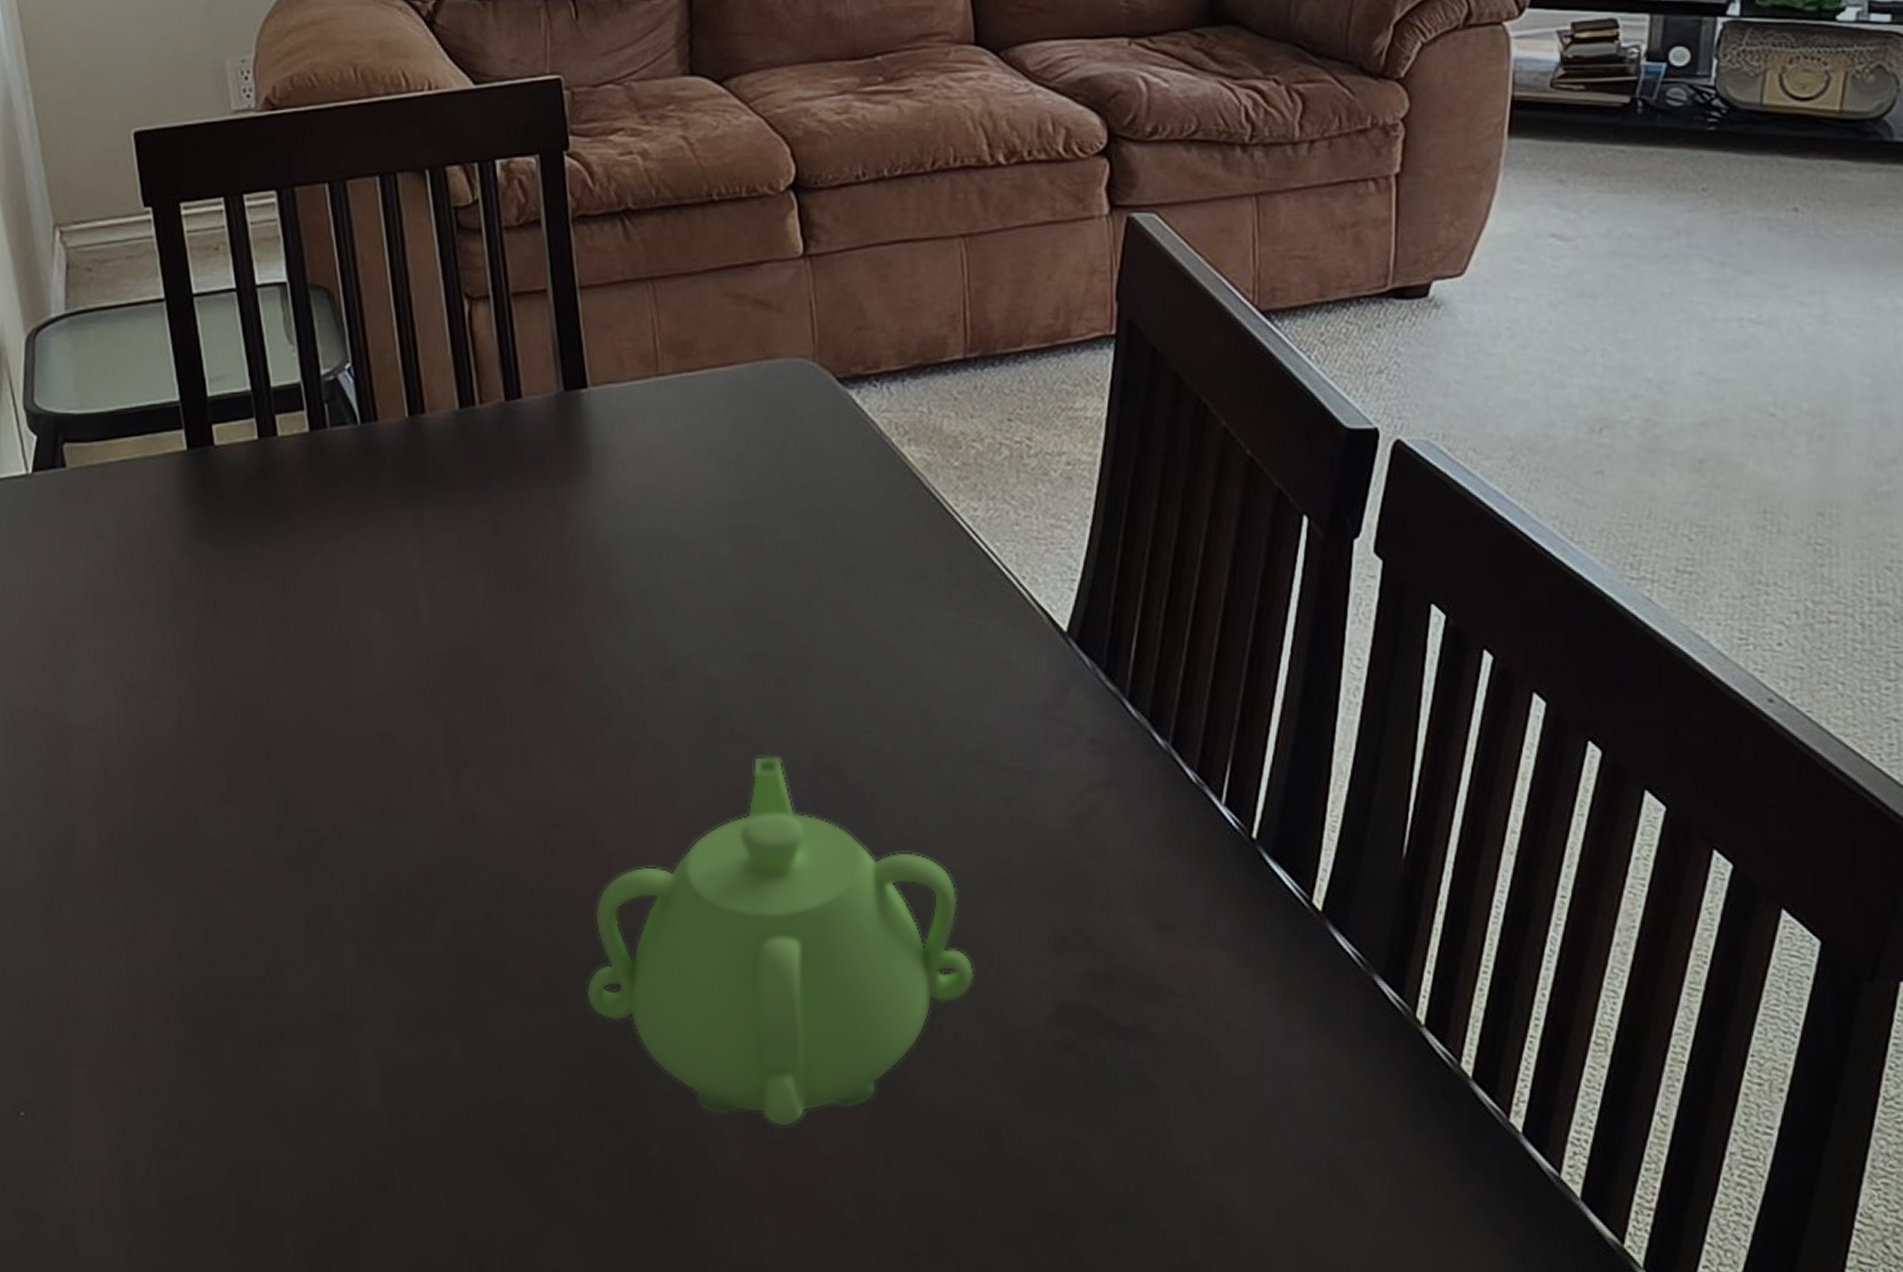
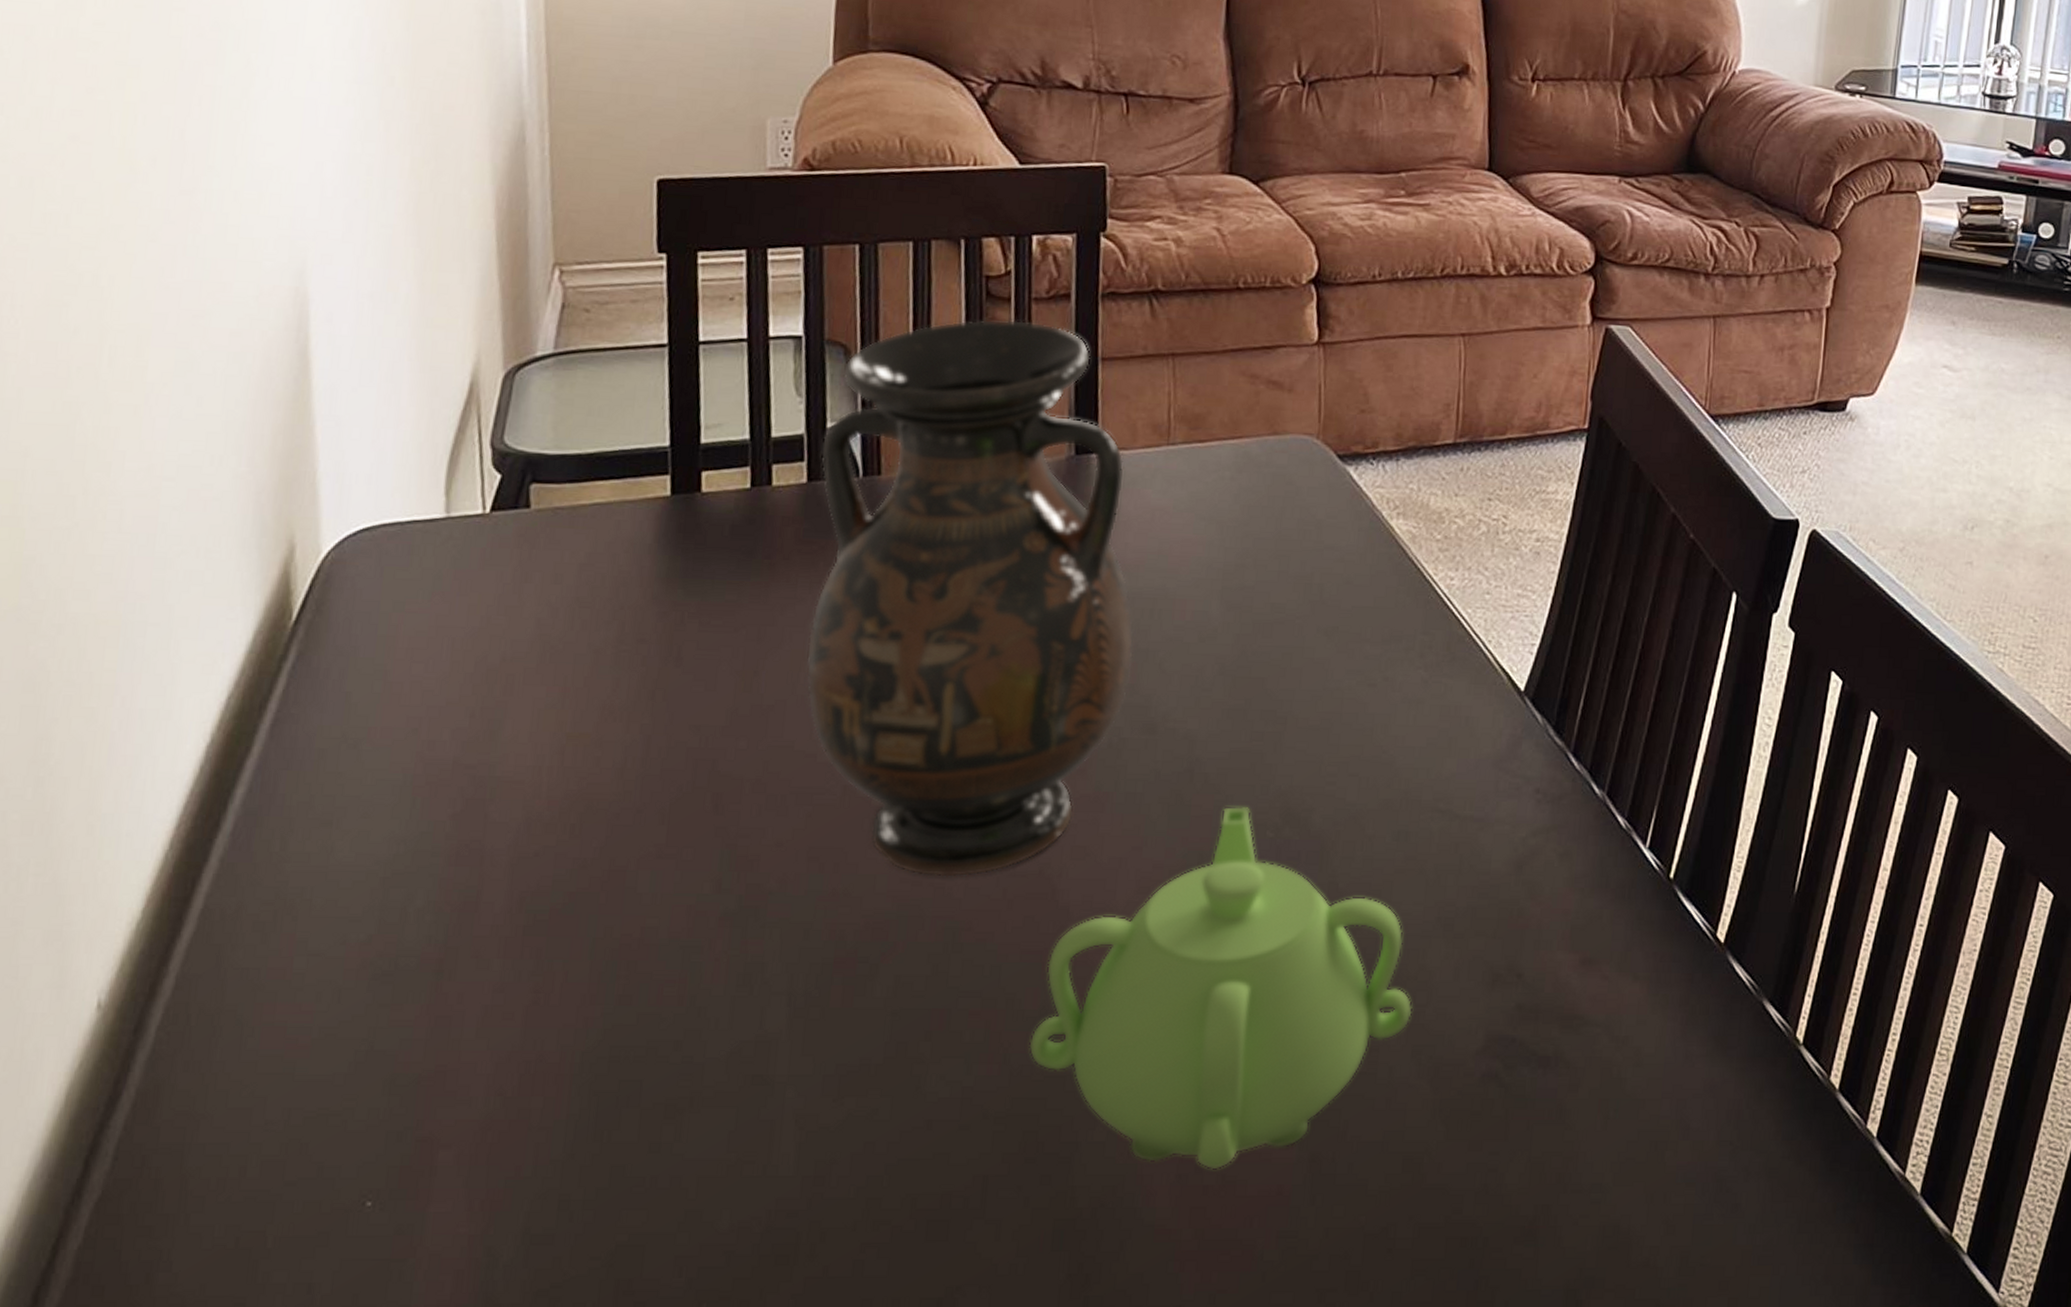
vase: none [318,252,646,826] -> present [806,319,1135,877]

